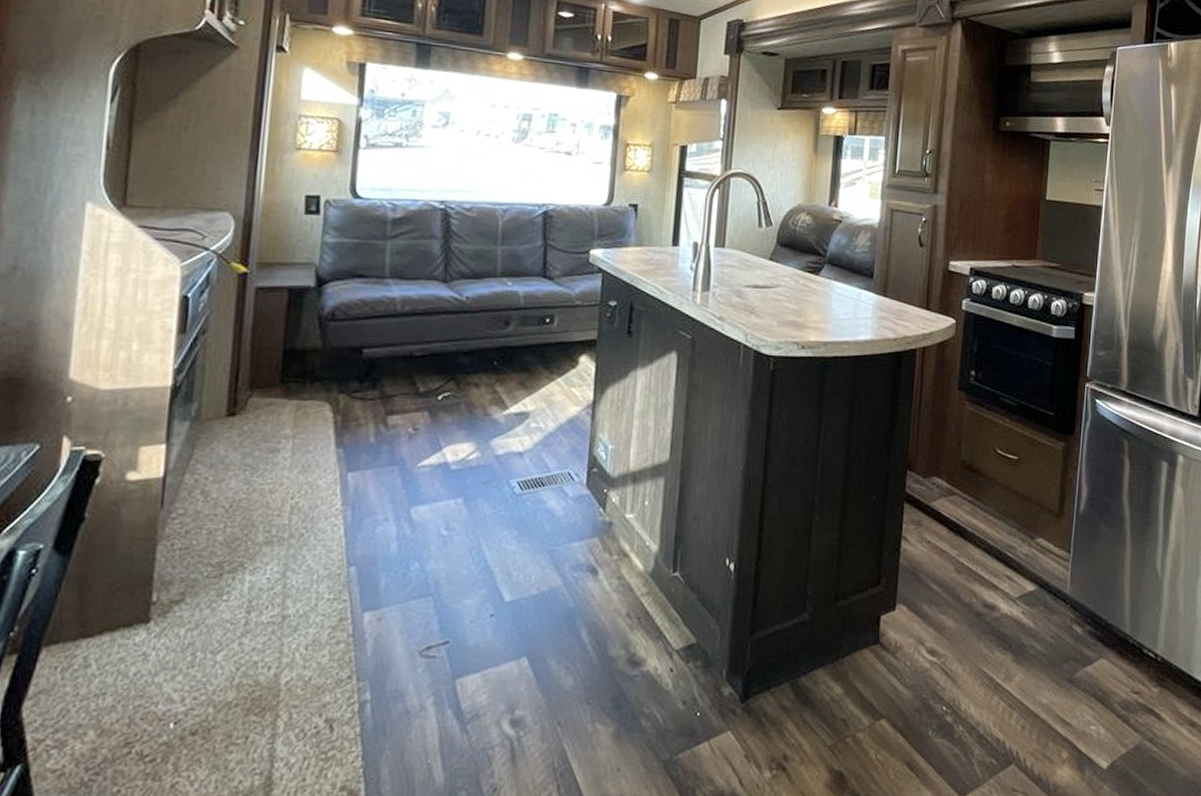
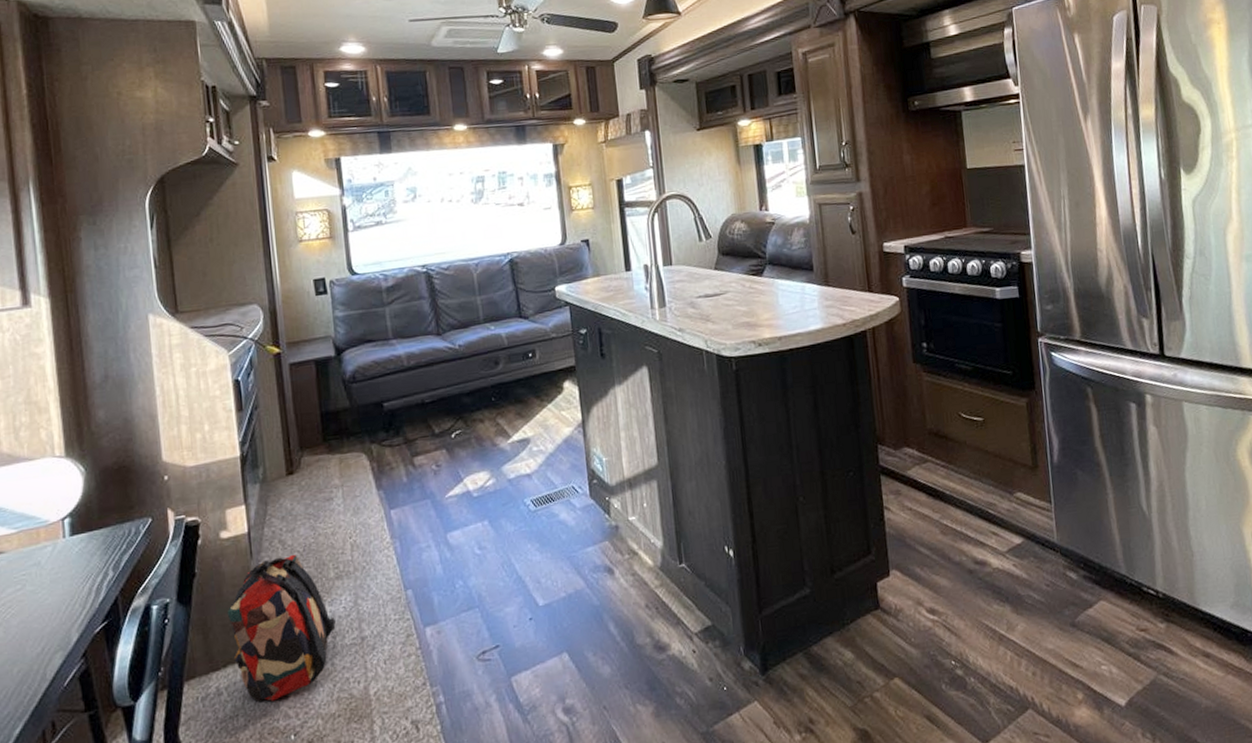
backpack: none [113,509,256,681] -> present [227,554,337,703]

